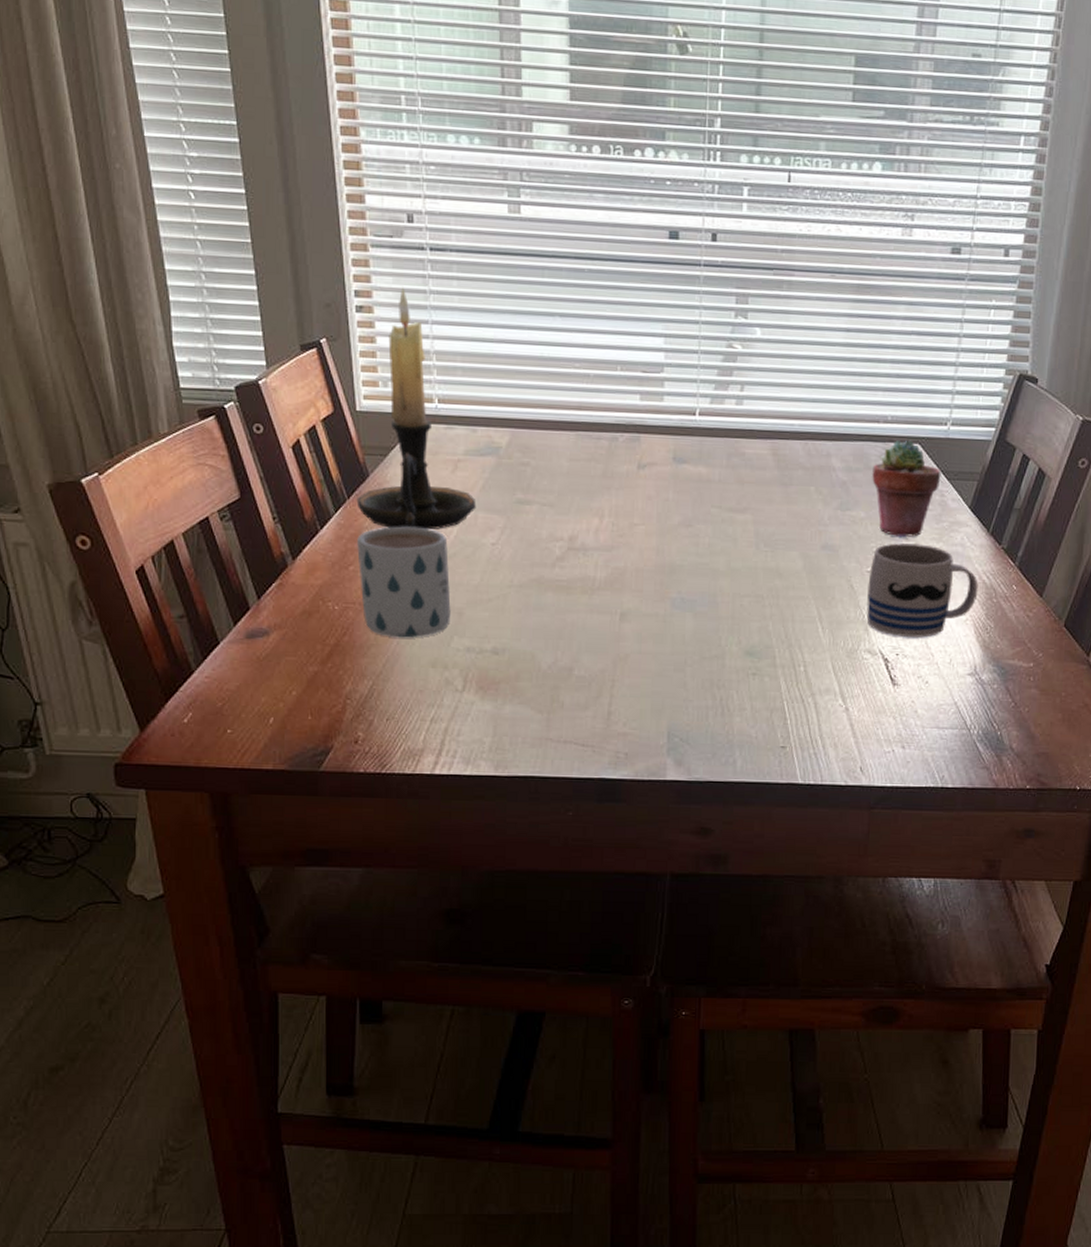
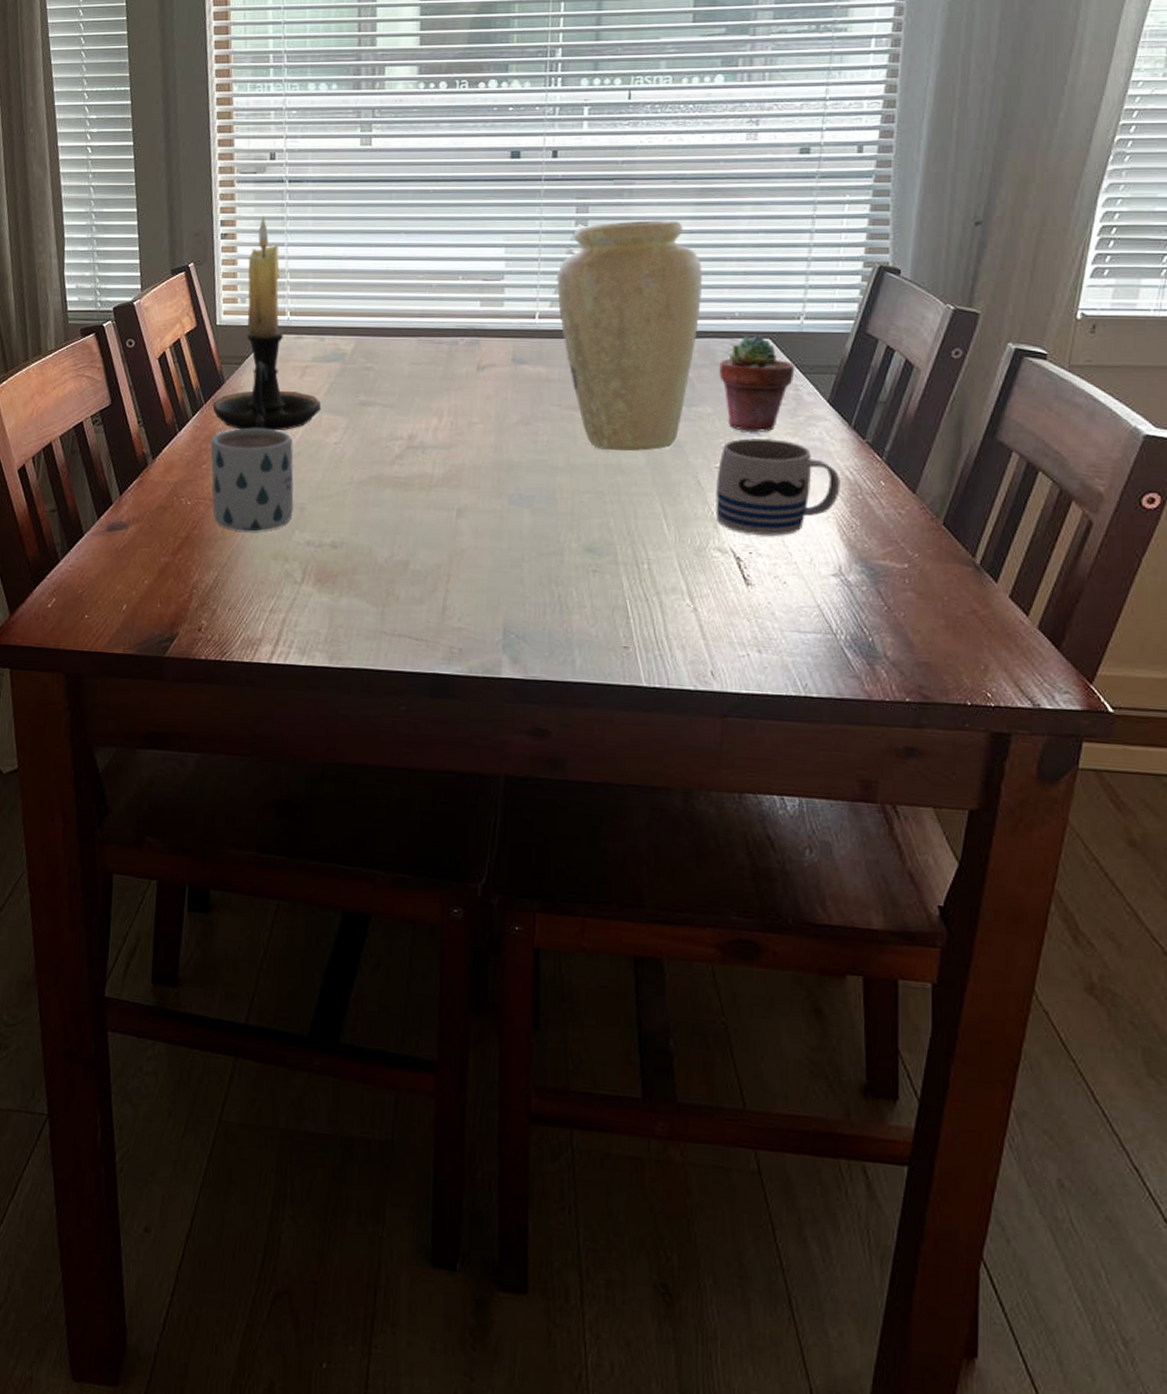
vase: none [717,315,858,556] -> present [557,220,702,452]

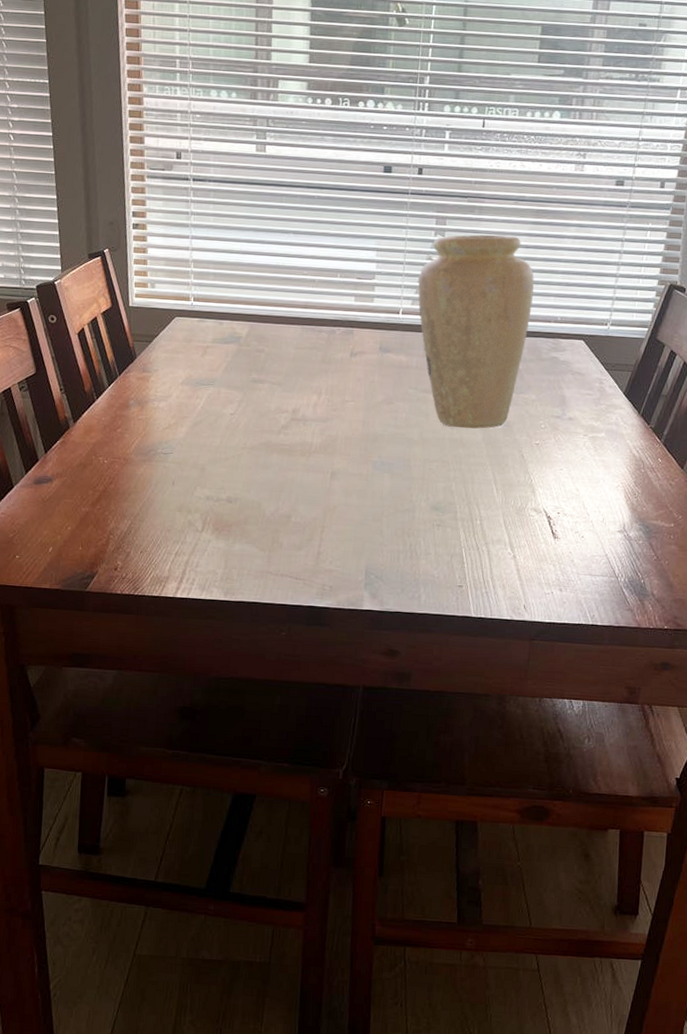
mug: present [210,428,294,532] -> none [124,398,196,487]
candle holder: present [212,215,322,431] -> none [125,209,220,402]
mug: present [715,438,841,536] -> none [534,421,629,500]
potted succulent: present [719,335,795,433] -> none [543,337,601,417]

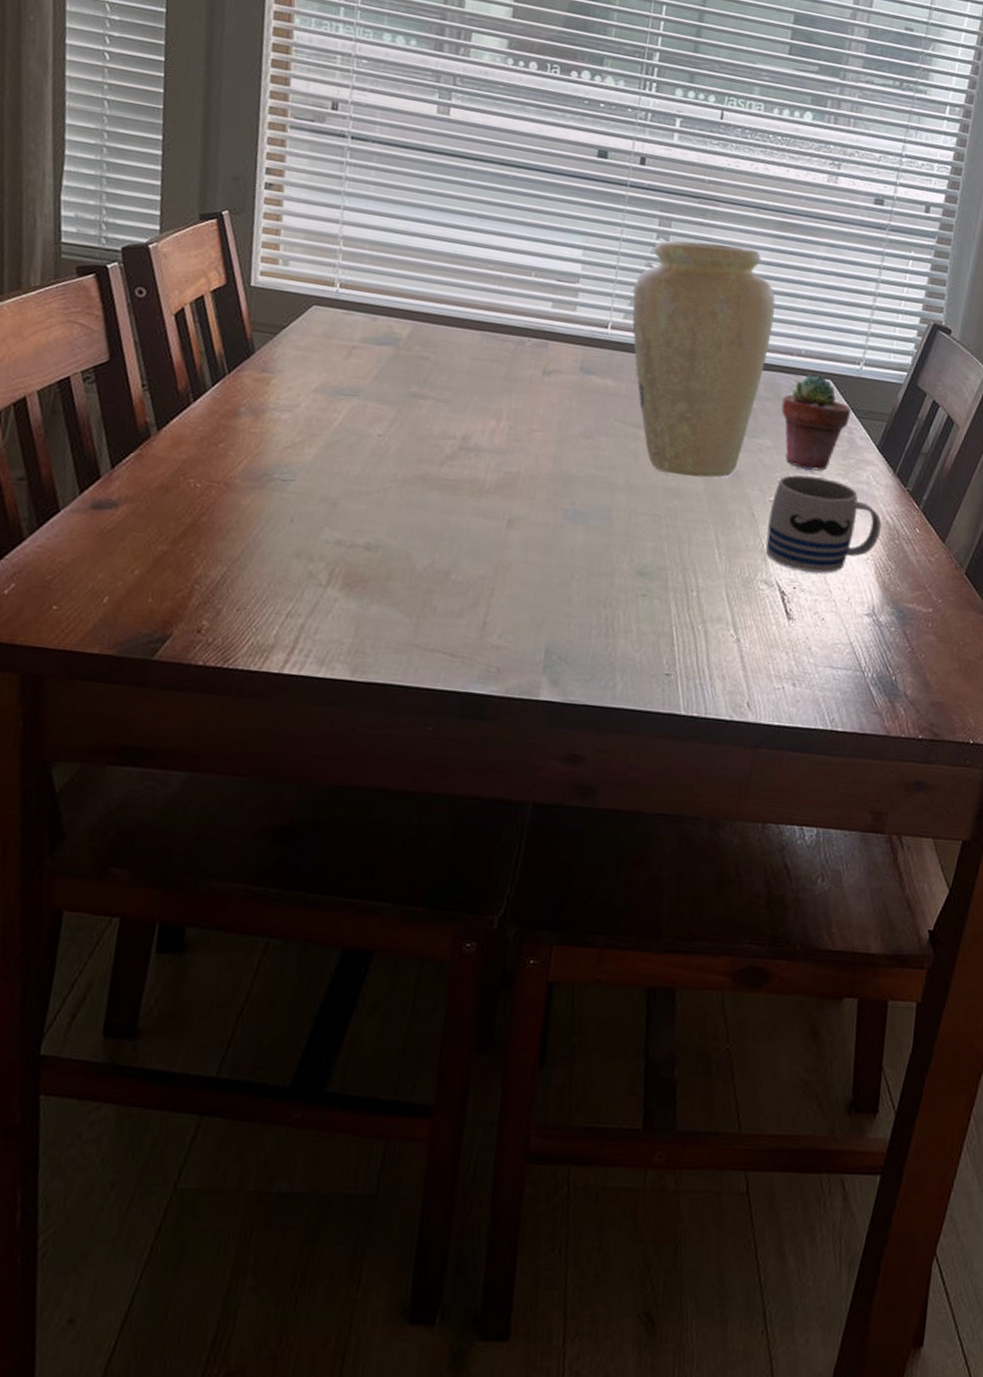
mug: none [534,421,629,500] -> present [765,475,882,573]
potted succulent: none [543,337,601,417] -> present [781,374,852,471]

